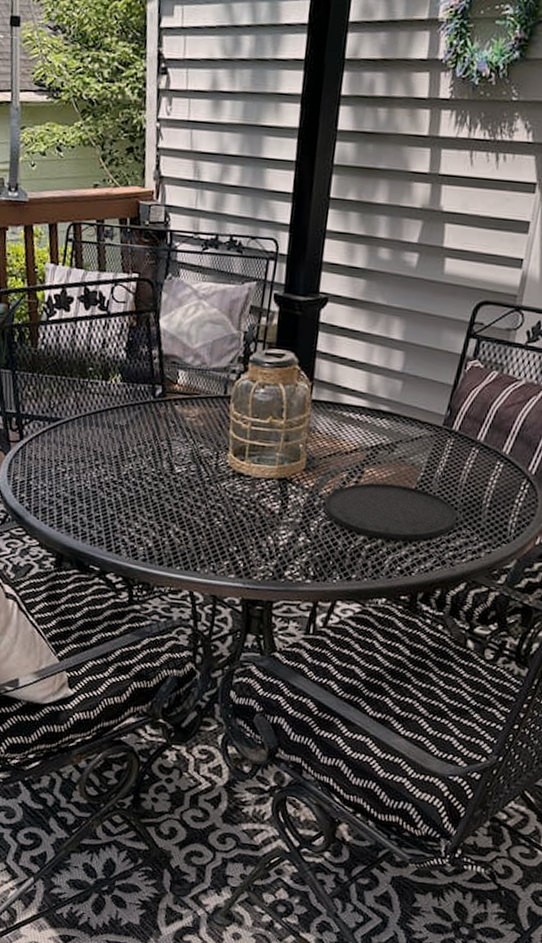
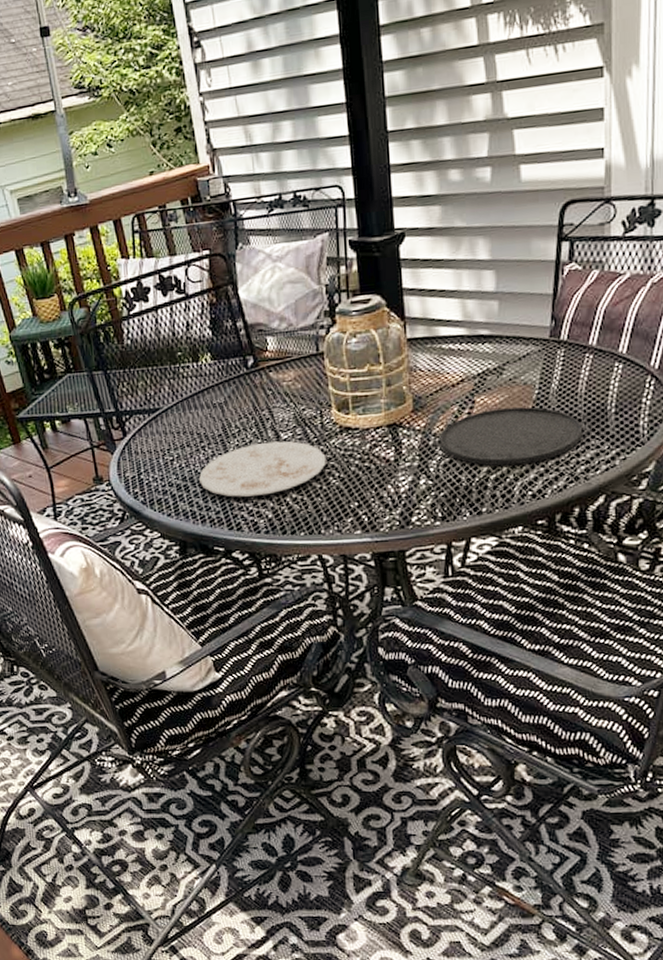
plate: none [86,472,215,524] -> present [198,441,326,497]

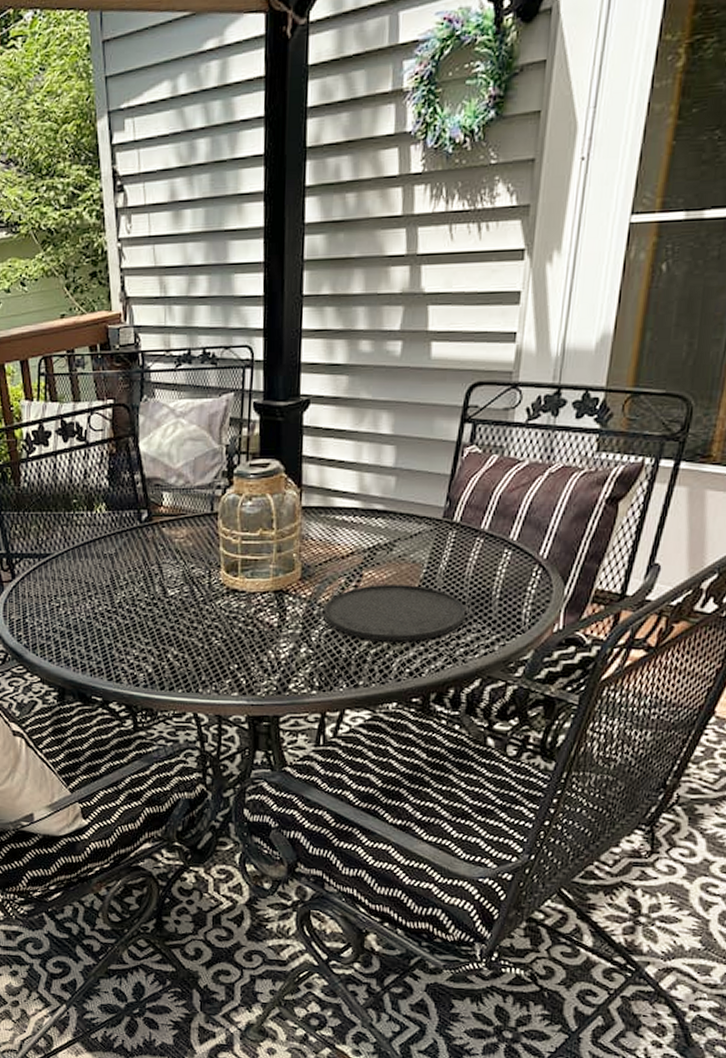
plate: present [198,441,326,497] -> none [82,597,210,650]

